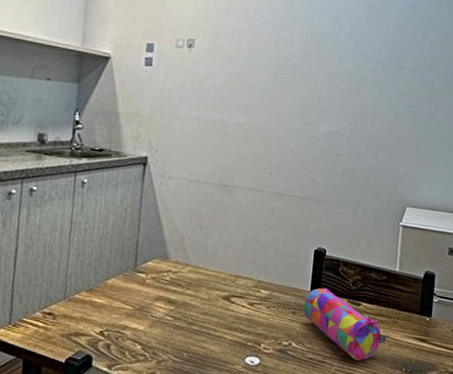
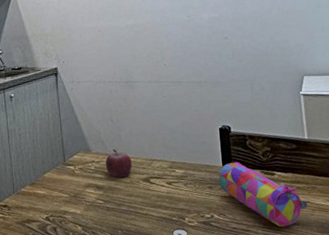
fruit: none [183,260,214,293] -> present [105,149,132,178]

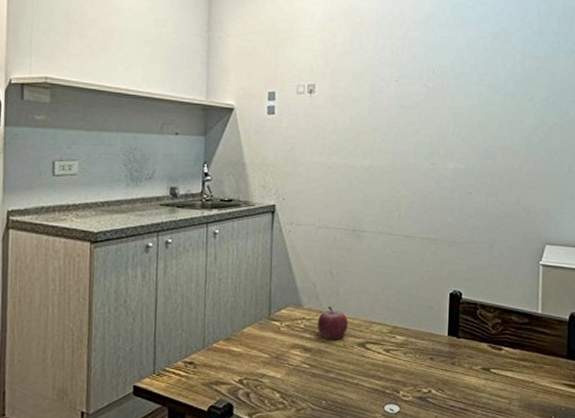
pencil case: present [218,161,307,227] -> none [442,332,532,407]

